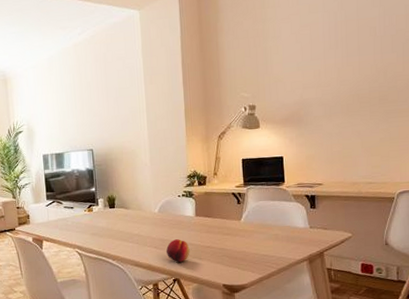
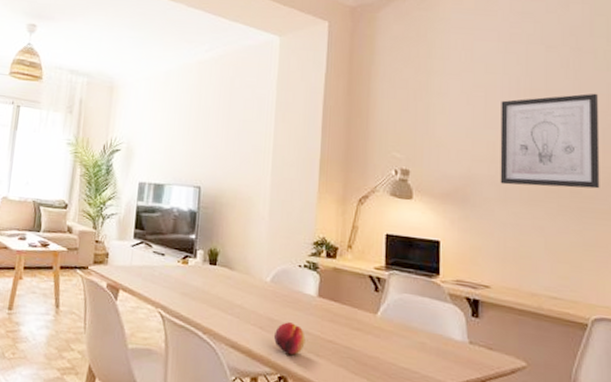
wall art: none [323,15,401,103] -> present [500,93,600,189]

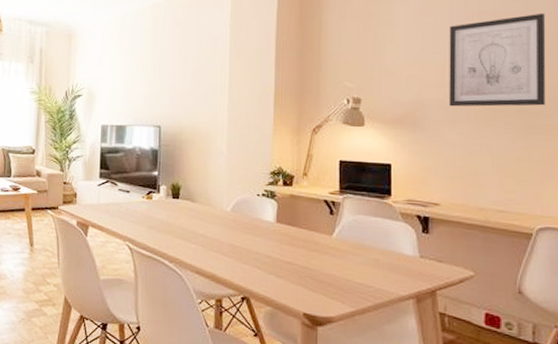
fruit: present [273,322,306,355] -> none [235,247,266,277]

